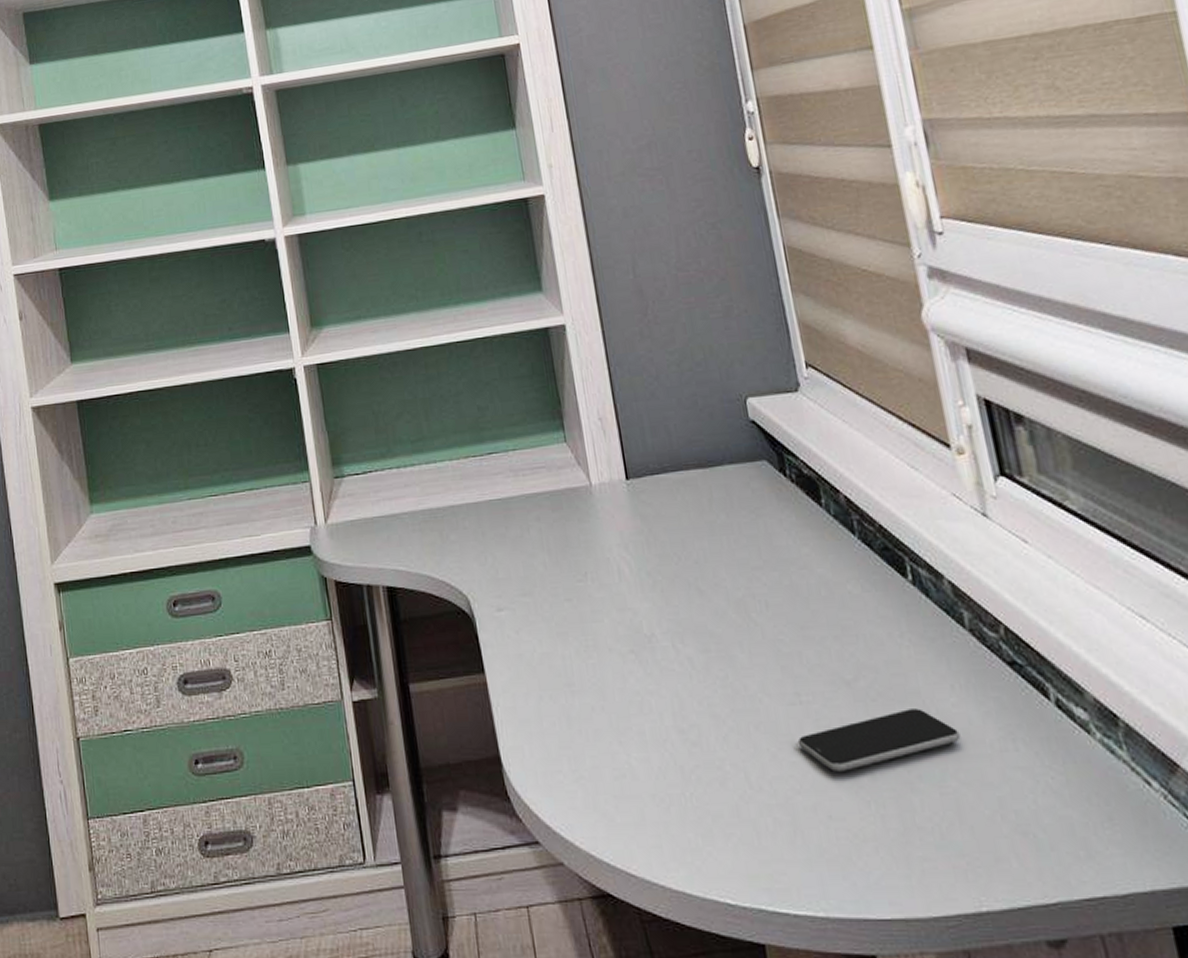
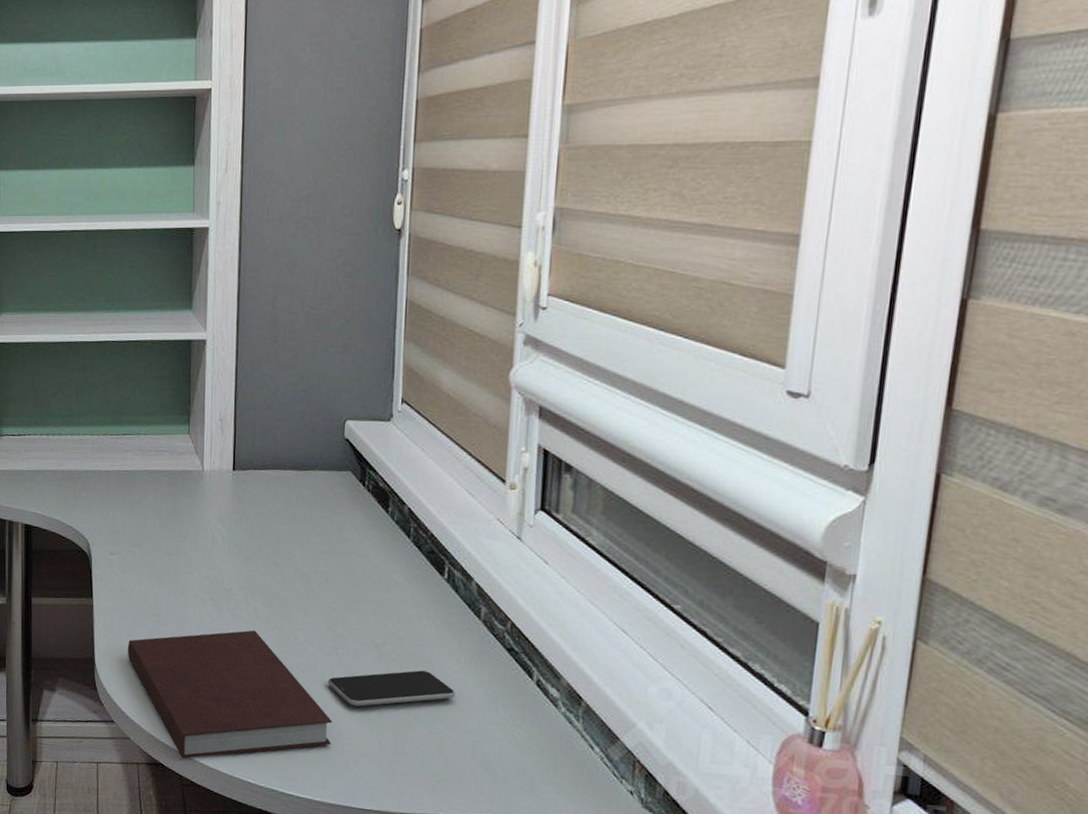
notebook: none [538,685,822,882] -> present [127,630,333,759]

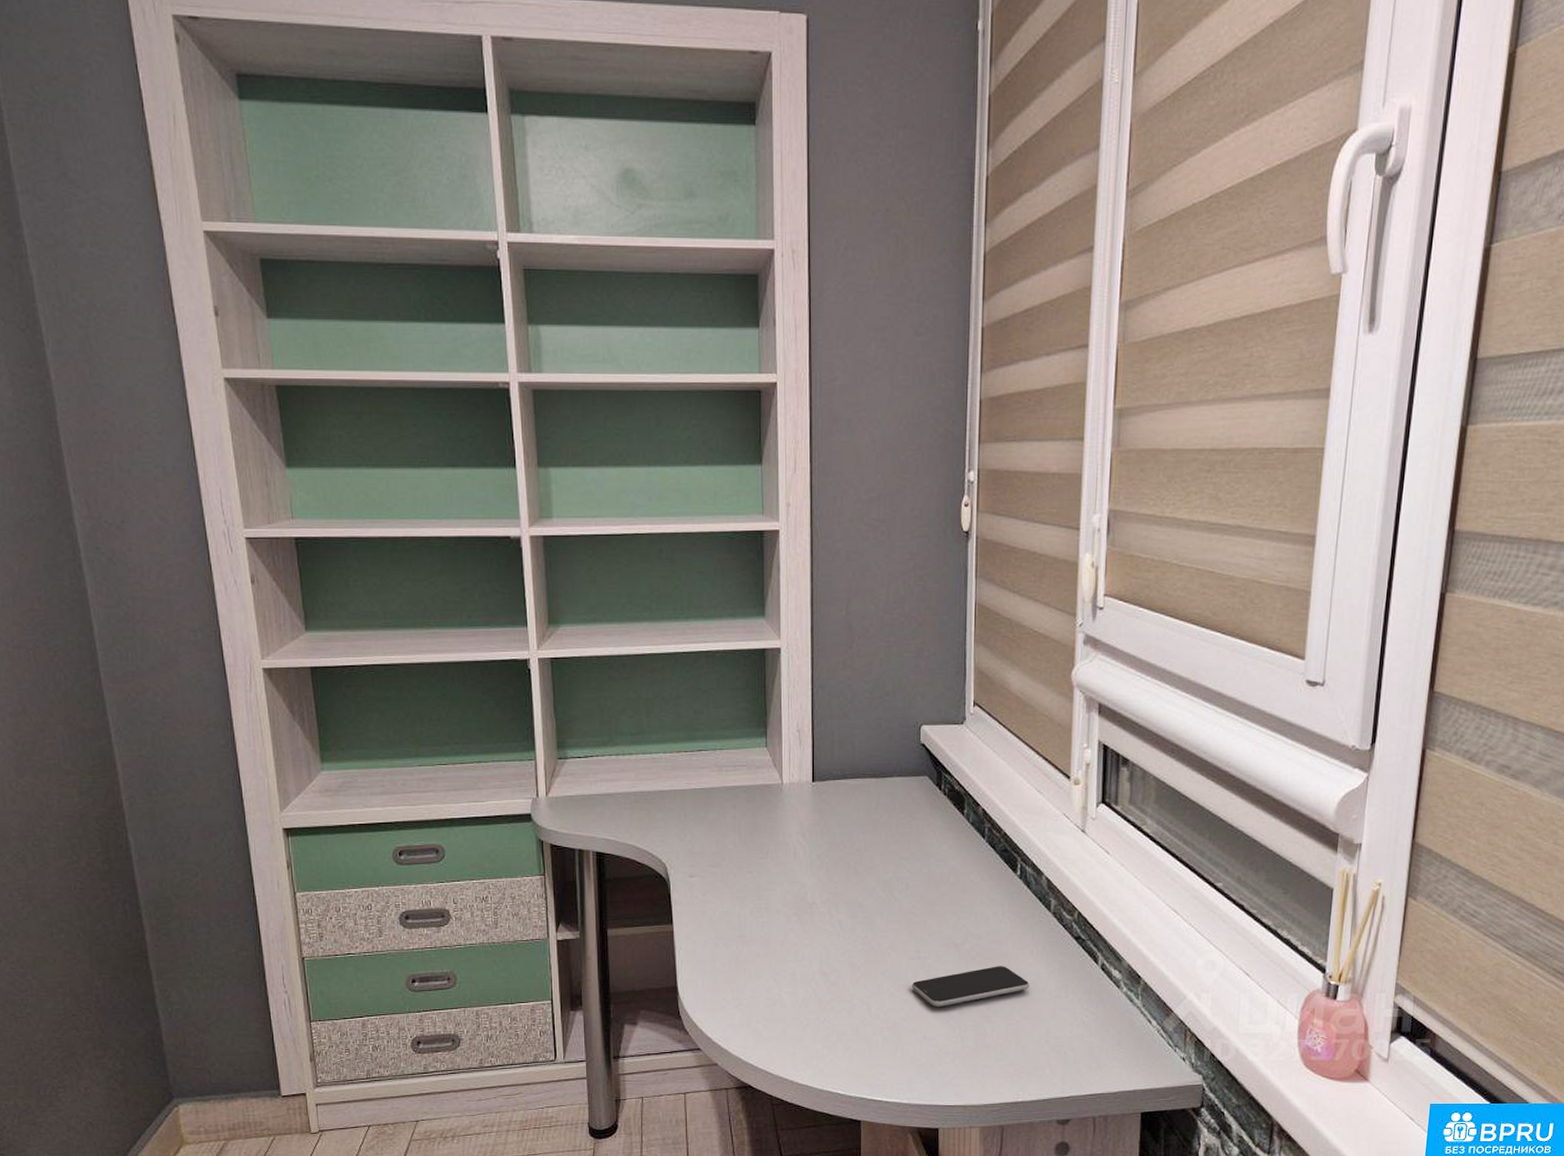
notebook: present [127,630,333,759] -> none [711,942,918,1078]

